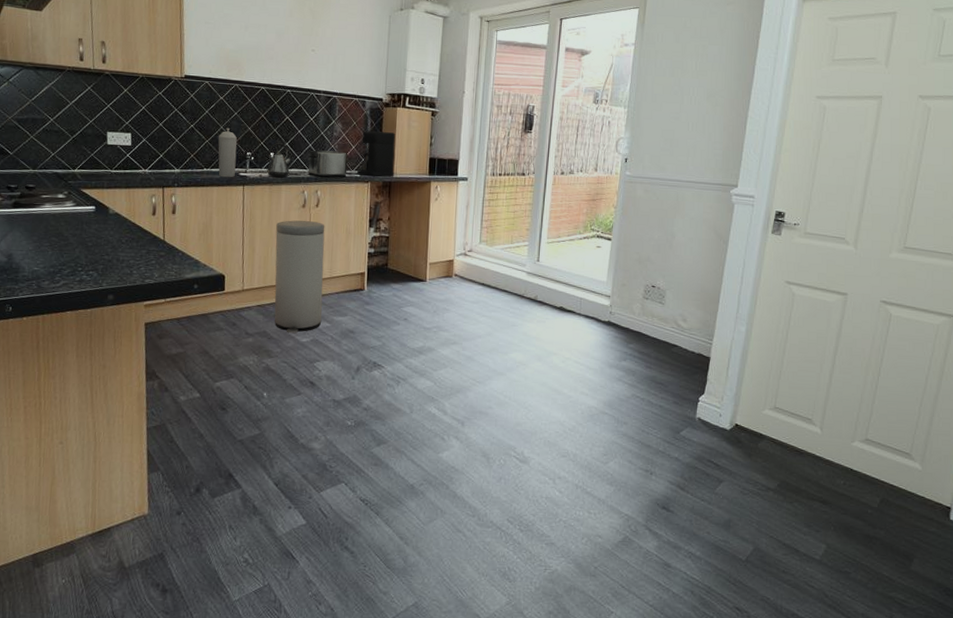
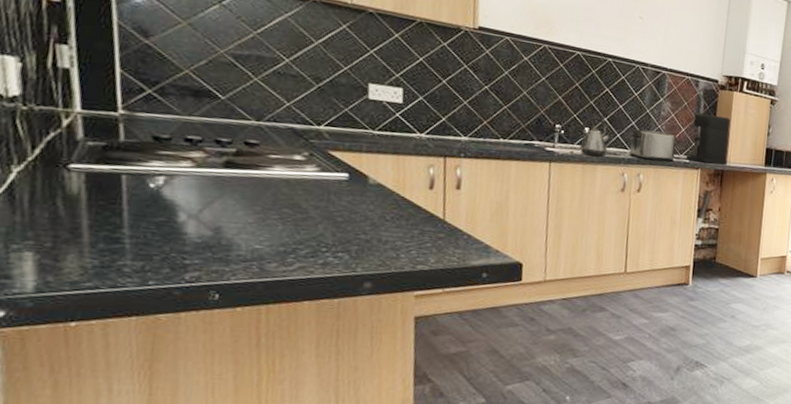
canister: present [218,127,237,178] -> none [518,93,544,153]
pedal bin: present [274,220,325,334] -> none [582,204,647,331]

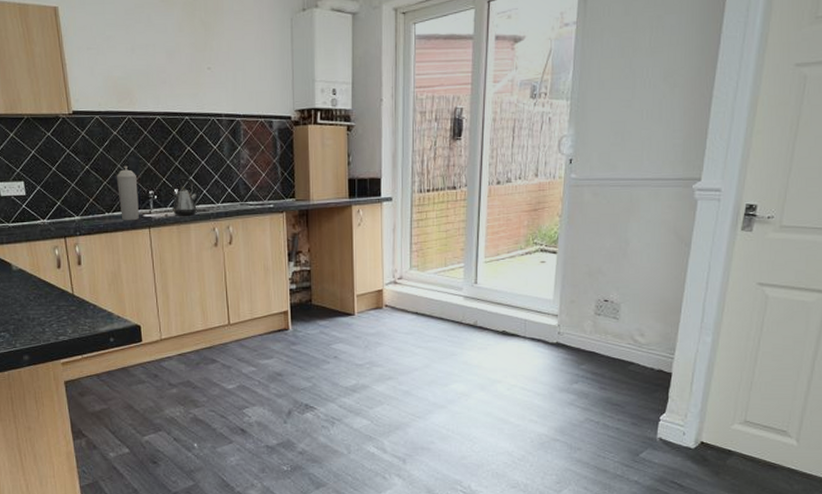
canister: none [518,93,544,153] -> present [116,165,139,221]
toaster: present [628,128,677,162] -> none [215,181,259,212]
coffee maker: present [685,113,731,166] -> none [269,154,311,206]

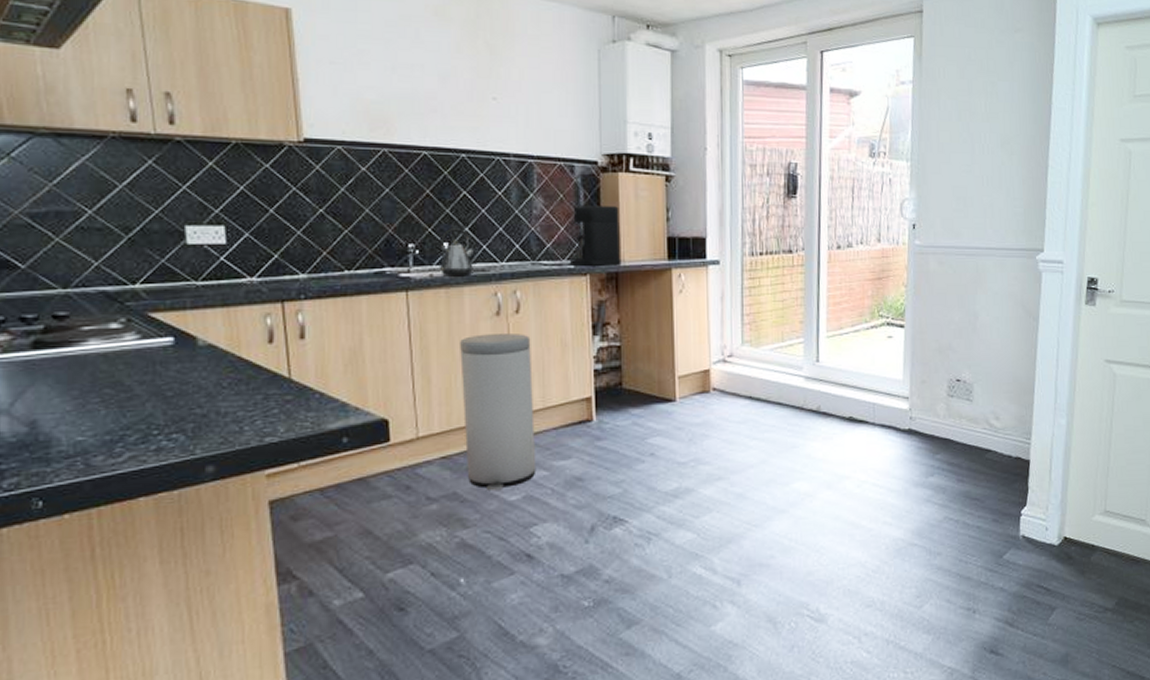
canister: present [116,165,139,221] -> none [362,210,393,282]
pedal bin: none [189,260,247,381] -> present [460,334,537,492]
coffee maker: none [269,154,311,206] -> present [569,206,622,267]

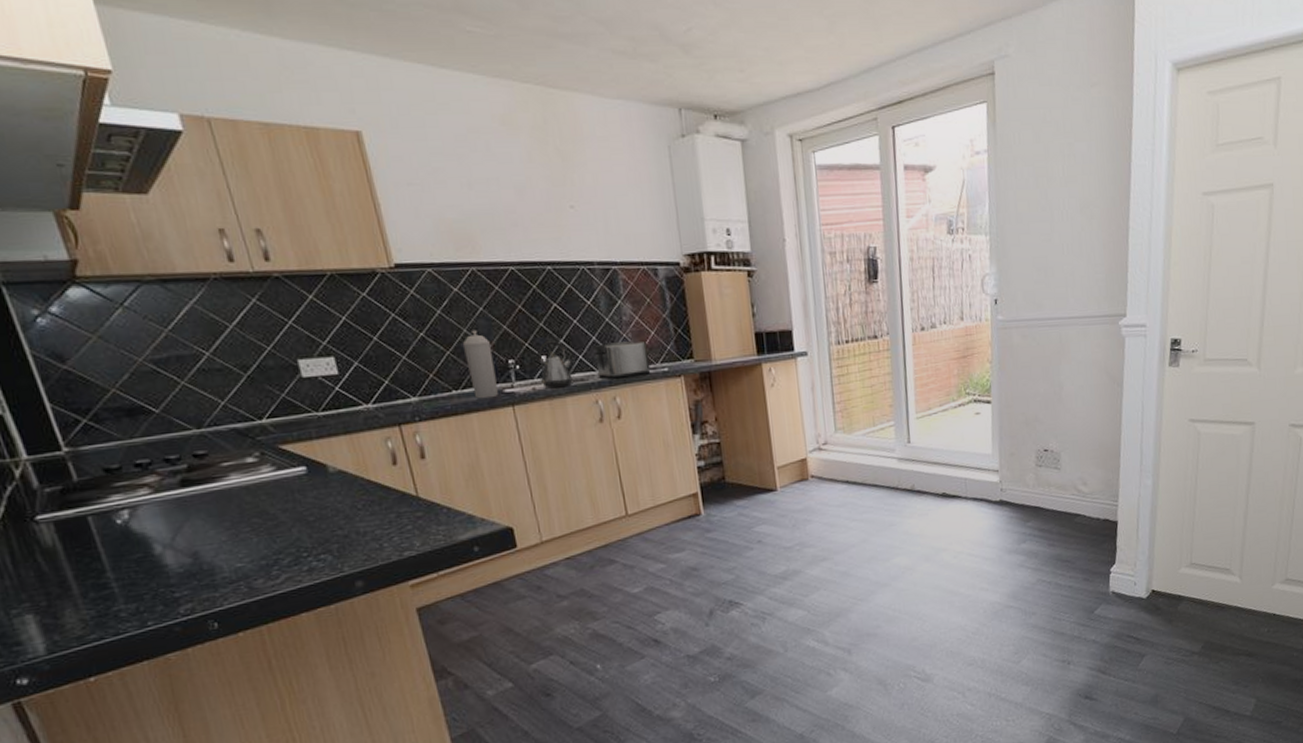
canister: none [362,210,393,282] -> present [462,330,498,399]
pedal bin: present [460,334,537,492] -> none [569,438,654,586]
toaster: none [498,235,556,273] -> present [594,340,651,381]
coffee maker: present [569,206,622,267] -> none [661,306,713,369]

